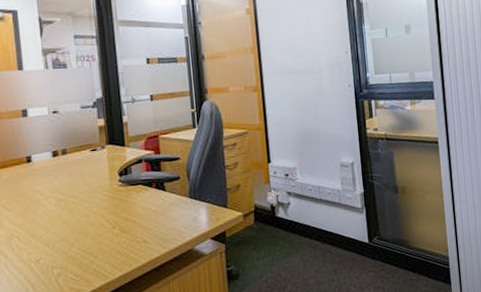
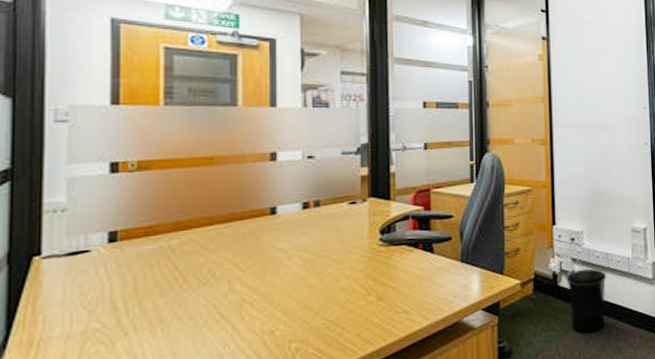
waste bin: none [284,200,320,258] -> present [567,268,607,334]

